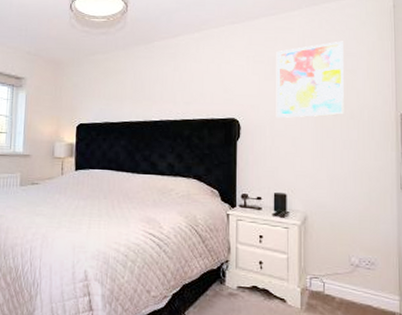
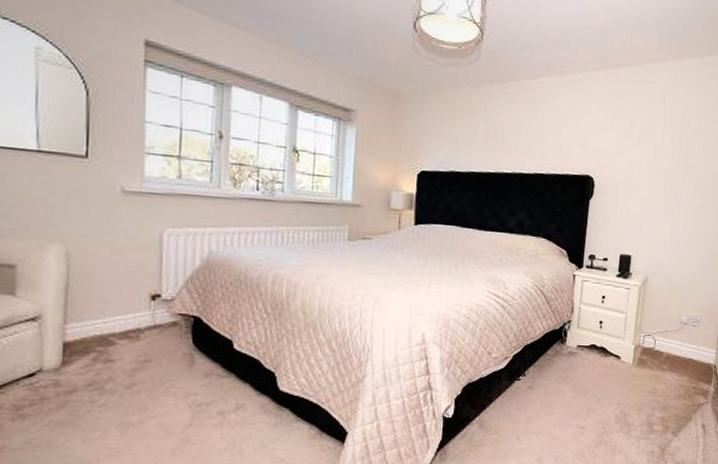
wall art: present [276,41,344,118] -> none [630,101,701,179]

